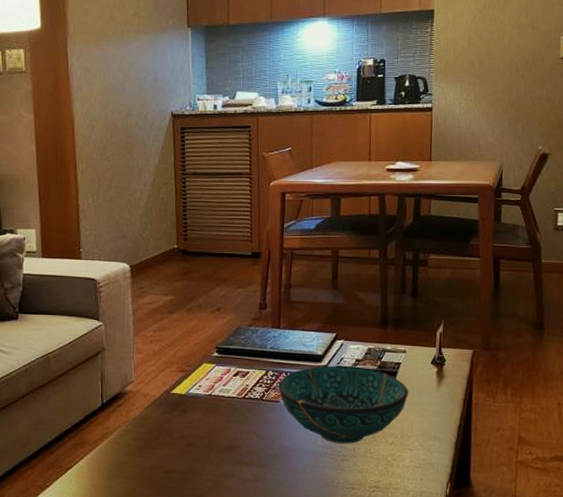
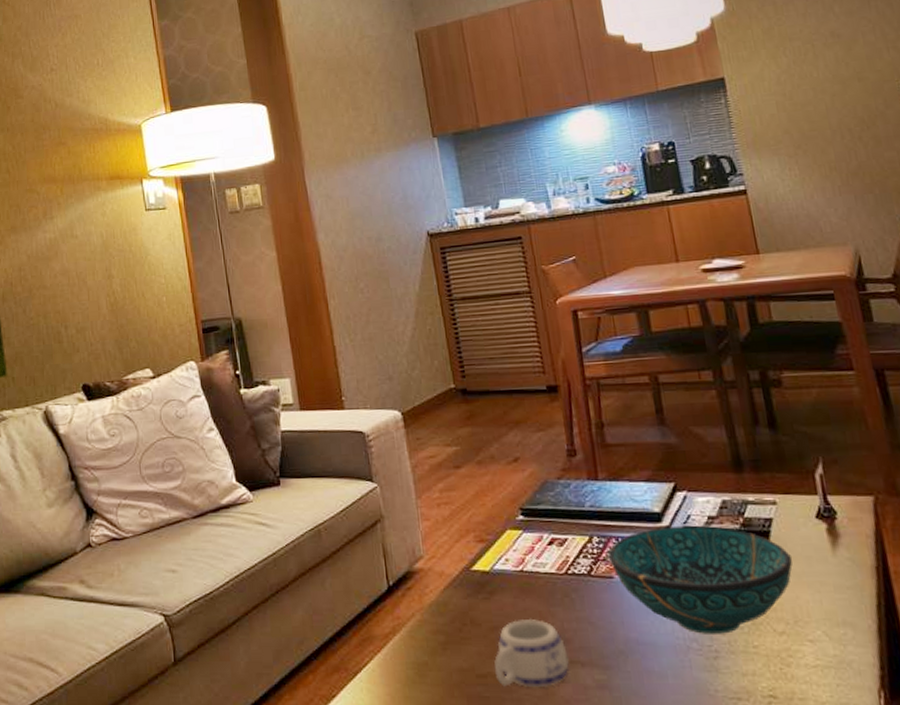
mug: none [178,430,236,481] -> present [494,618,569,688]

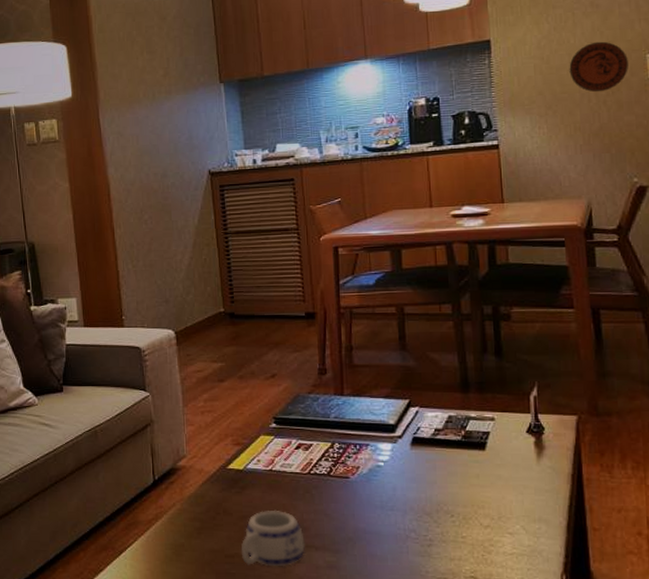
decorative bowl: present [607,525,793,634] -> none [346,436,503,526]
decorative plate: none [815,73,882,128] -> present [569,41,628,93]

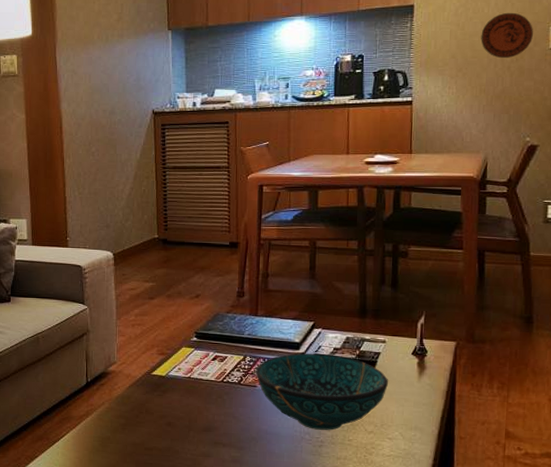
mug: present [241,509,305,567] -> none [158,411,214,460]
decorative bowl: none [346,436,503,526] -> present [255,353,389,430]

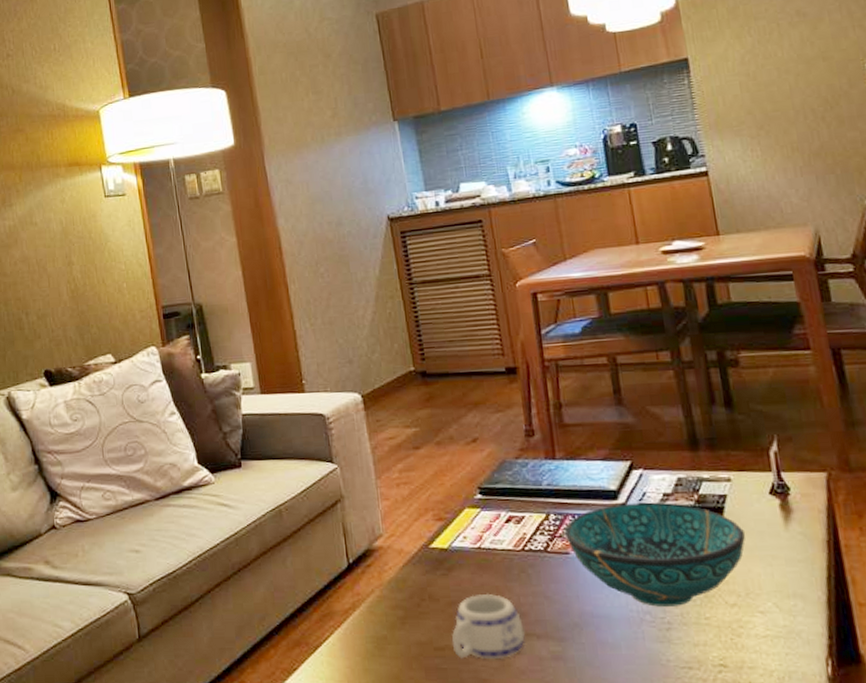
mug: none [158,411,214,460] -> present [451,593,525,660]
decorative plate: present [481,12,533,59] -> none [779,52,846,109]

